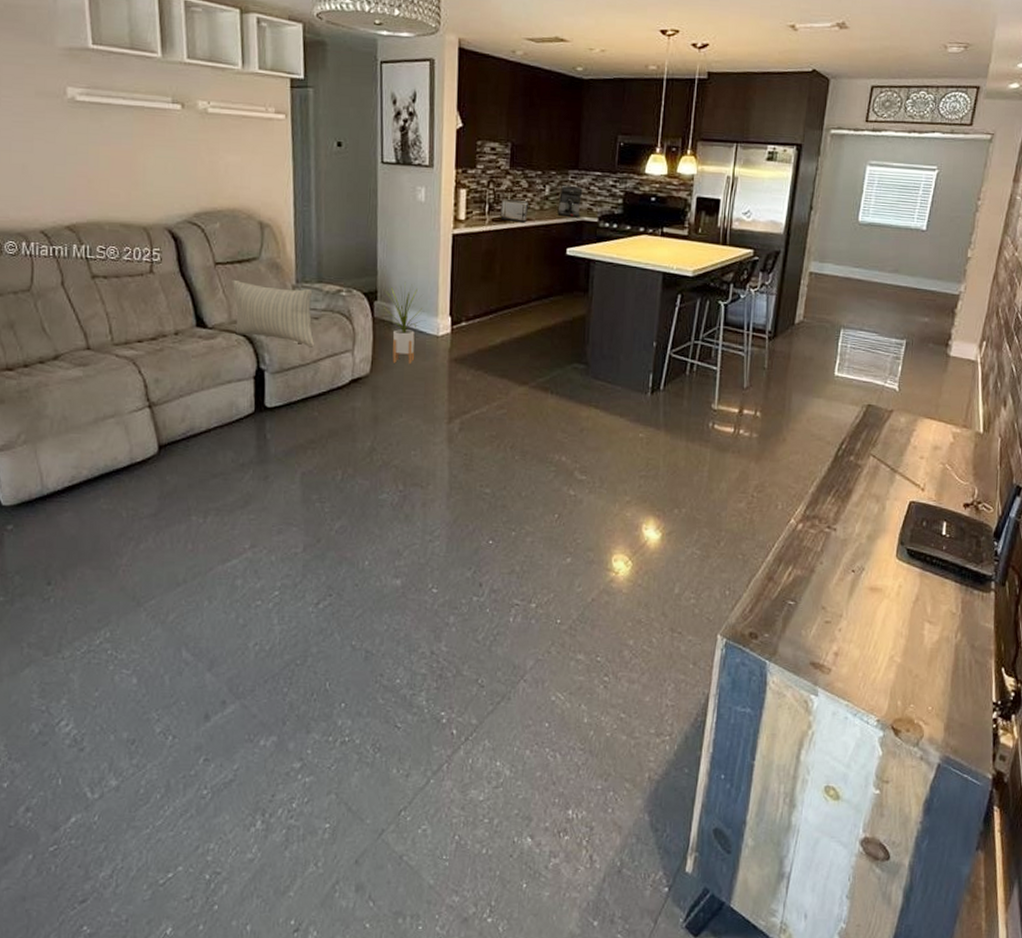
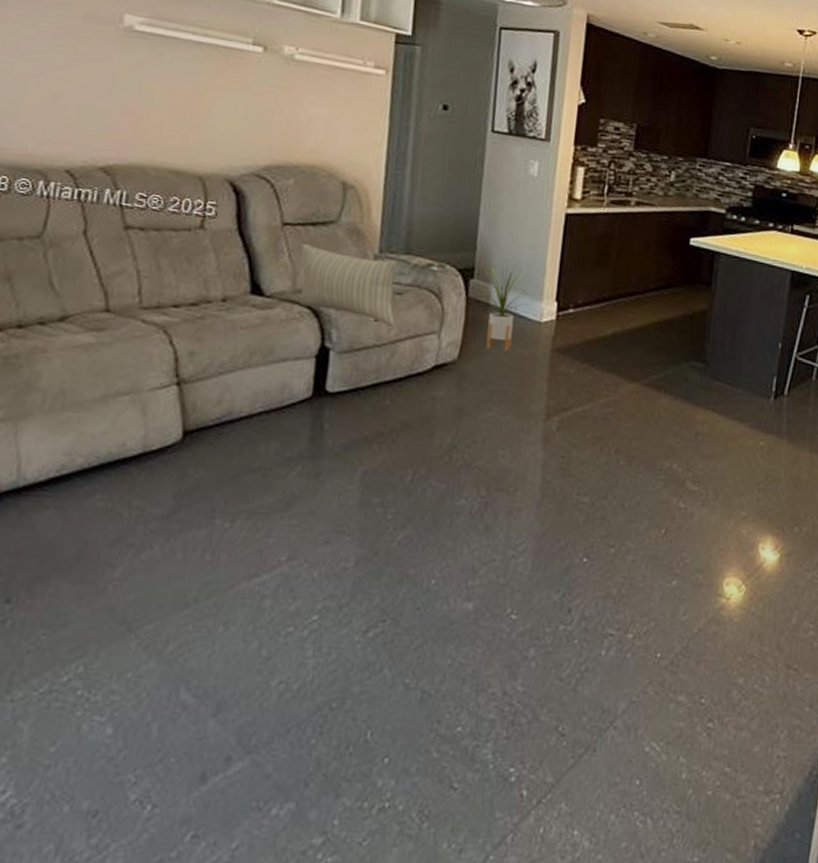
toaster: present [500,198,530,223] -> none [620,180,654,208]
coffee maker: present [557,184,583,218] -> none [682,172,711,208]

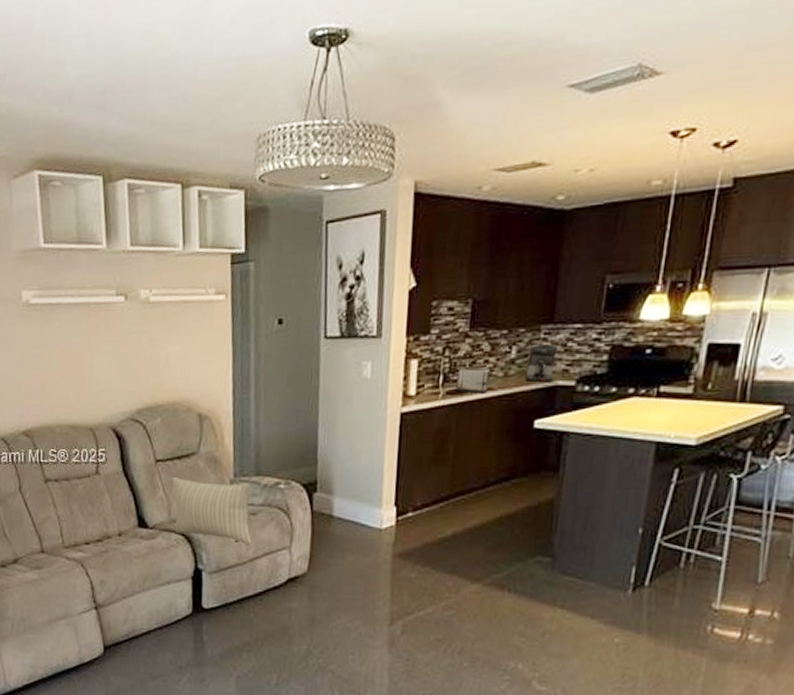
house plant: present [480,260,528,351] -> none [323,469,368,561]
toaster: none [620,180,654,208] -> present [456,366,493,394]
coffee maker: none [682,172,711,208] -> present [525,343,558,383]

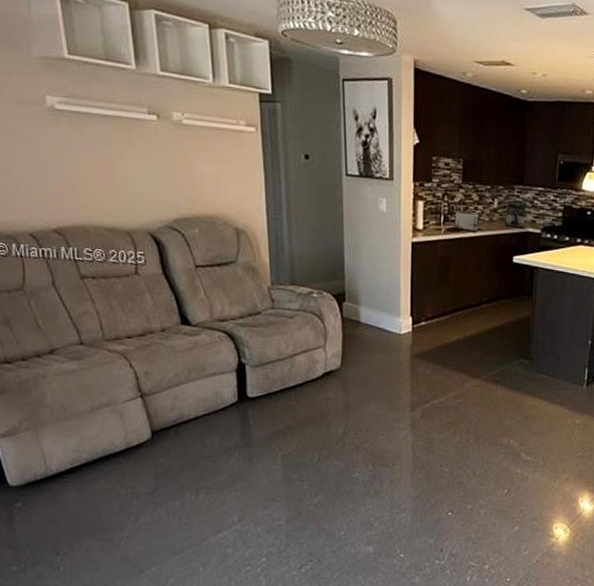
pillow: present [171,476,252,545] -> none [212,281,291,344]

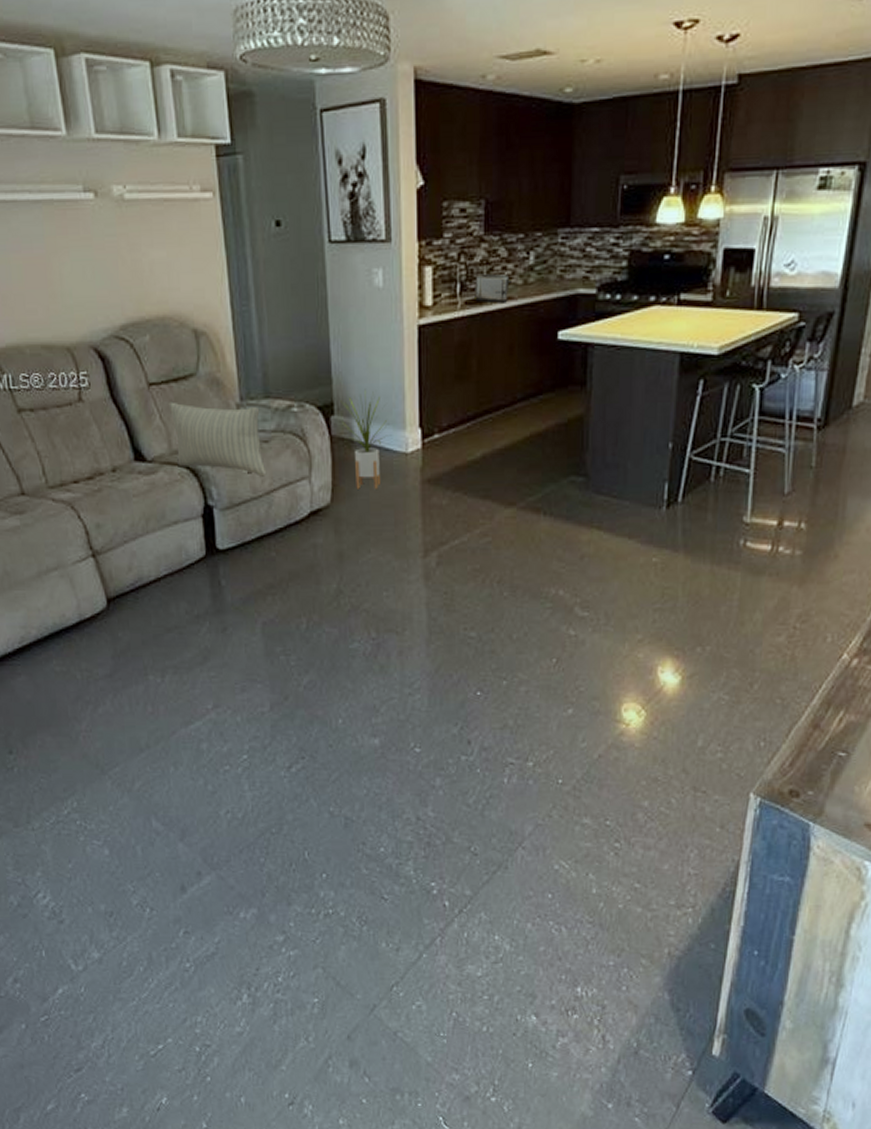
pillow: none [212,281,291,344] -> present [168,401,267,477]
house plant: none [351,284,389,359] -> present [340,389,391,489]
coffee maker: present [505,198,527,229] -> none [545,248,577,291]

